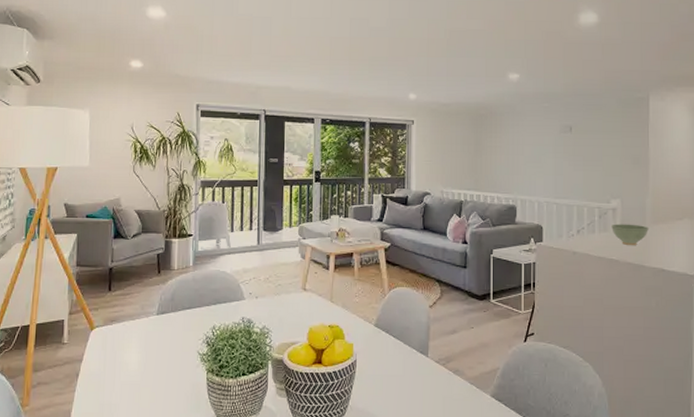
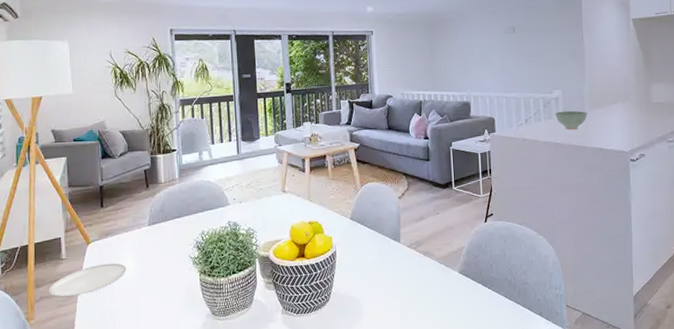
plate: none [47,352,130,385] -> present [49,263,127,298]

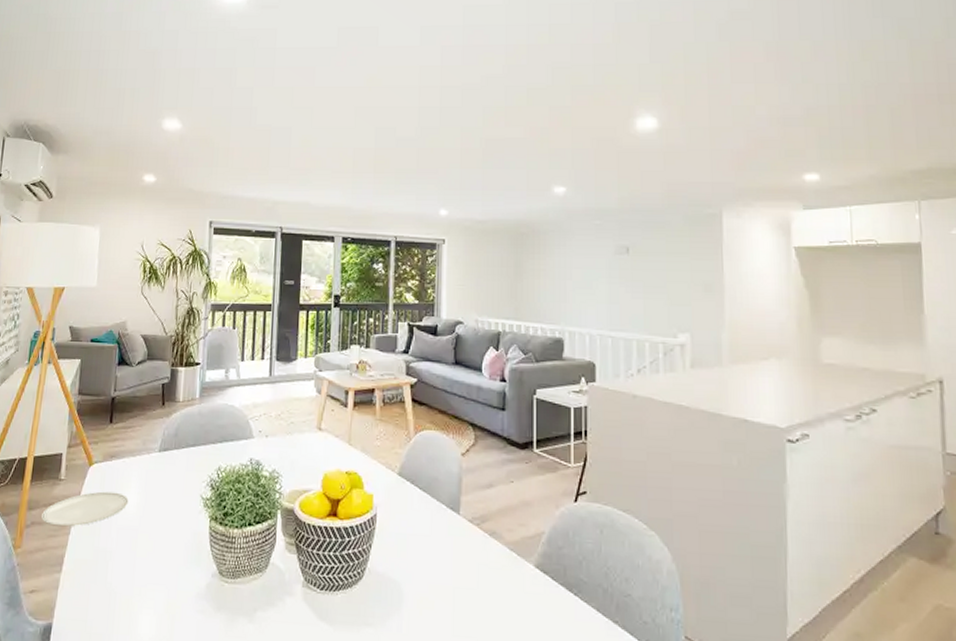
bowl: present [555,110,588,130] -> none [679,362,726,389]

